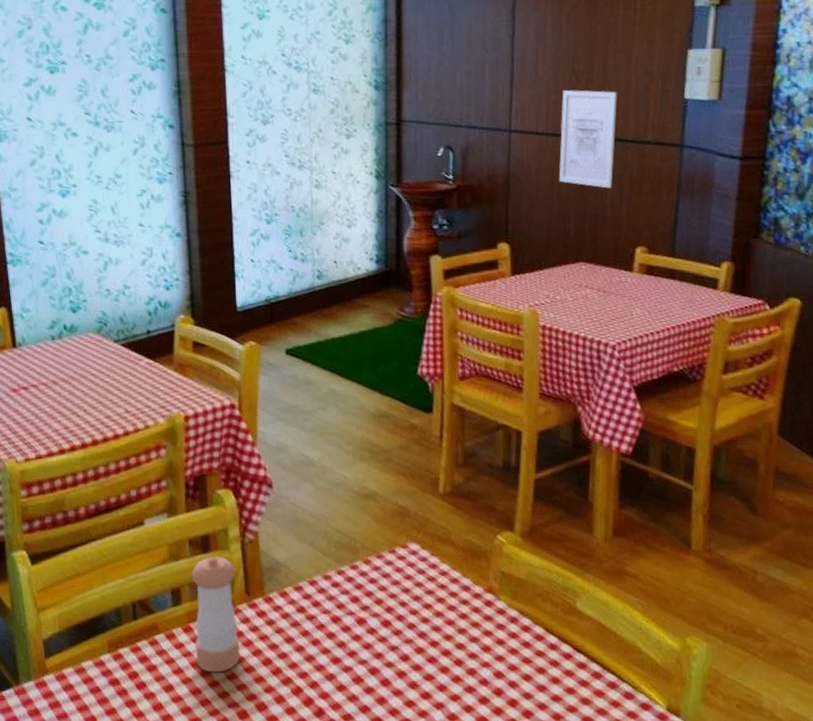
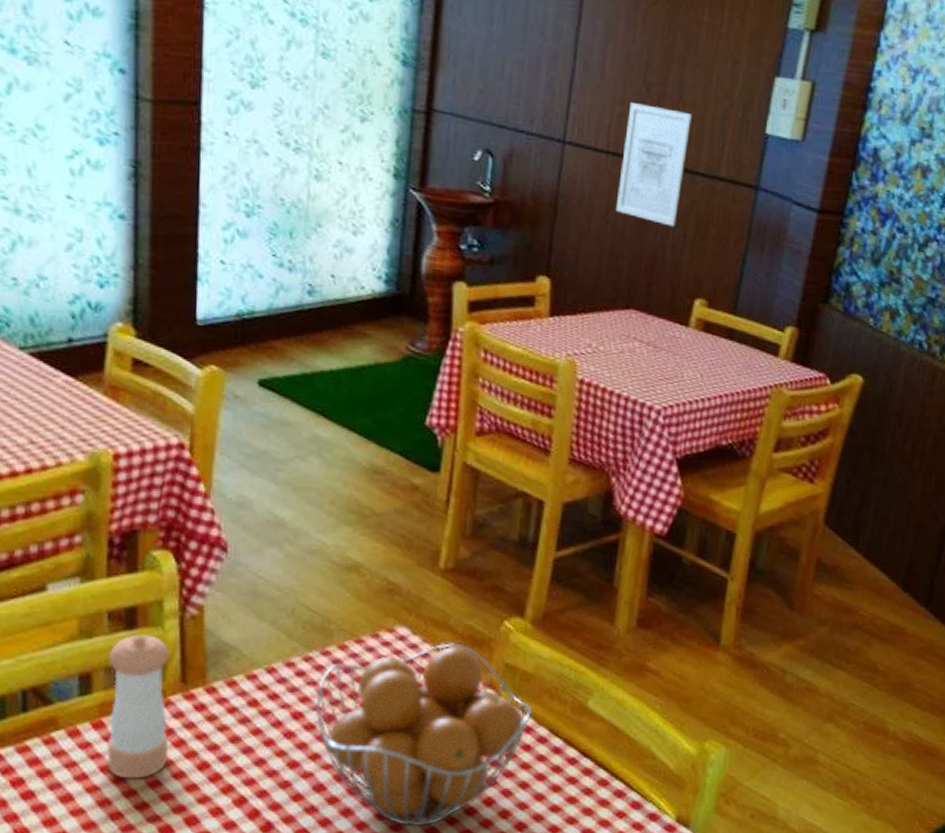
fruit basket: none [349,555,529,714] -> present [316,643,533,827]

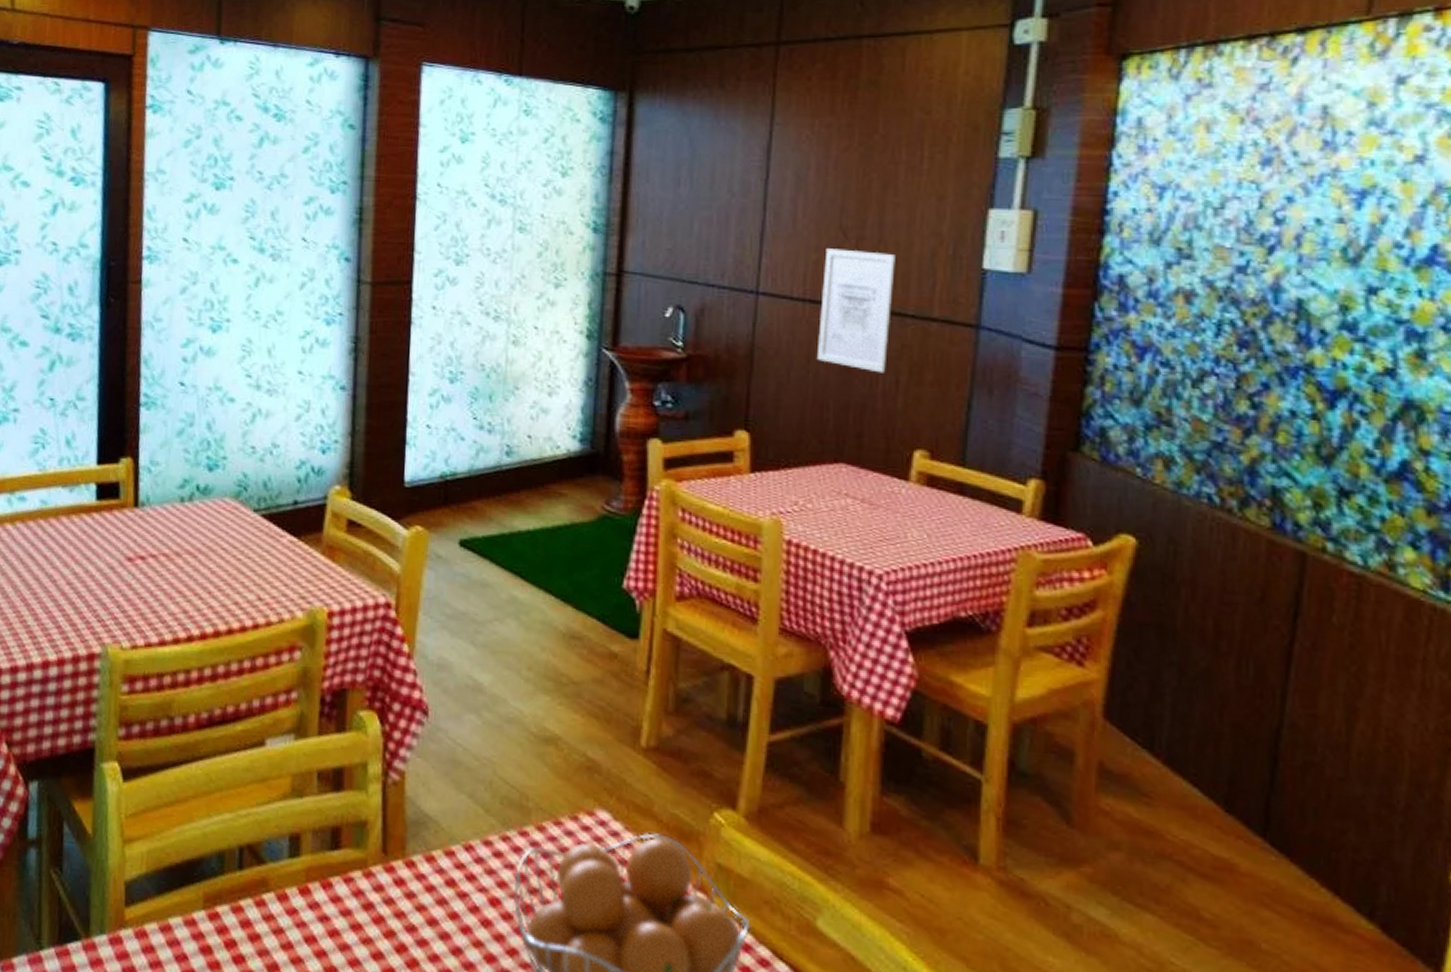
pepper shaker: present [107,635,170,779] -> none [311,797,372,955]

